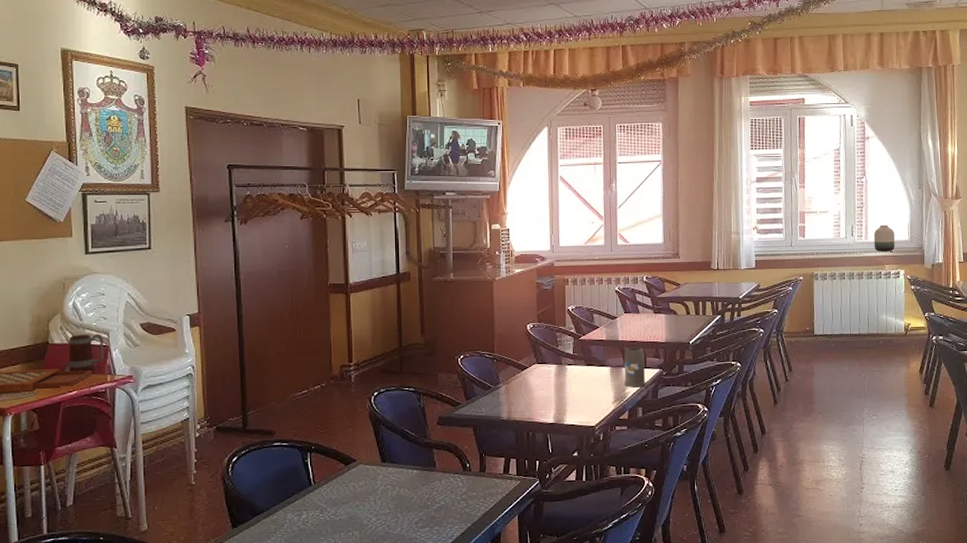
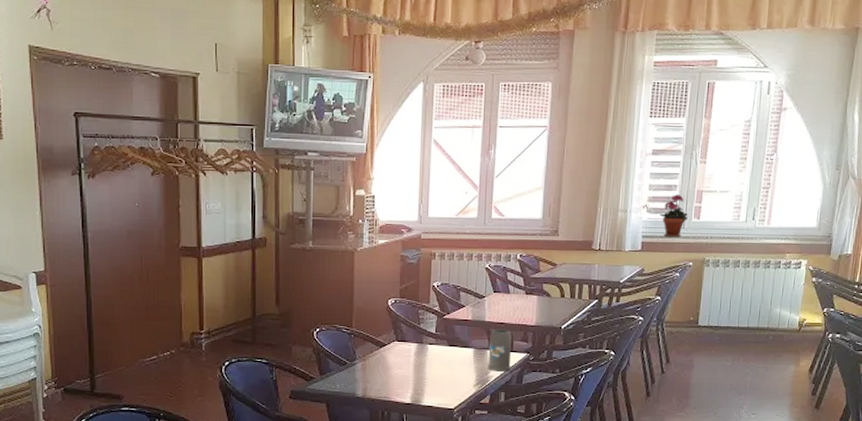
potted plant: none [769,215,794,255] -> present [660,193,688,238]
vase: present [873,225,895,253] -> none [776,209,801,240]

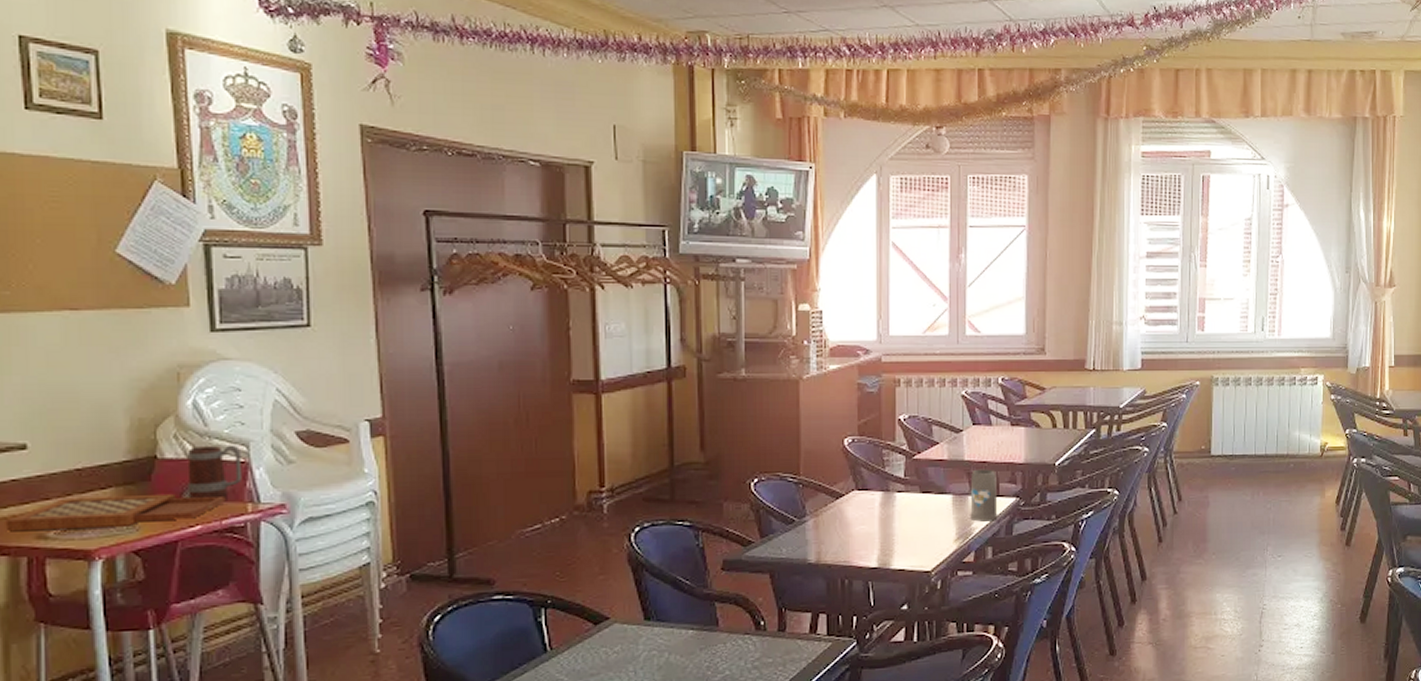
potted plant: present [660,193,688,238] -> none [1159,302,1191,353]

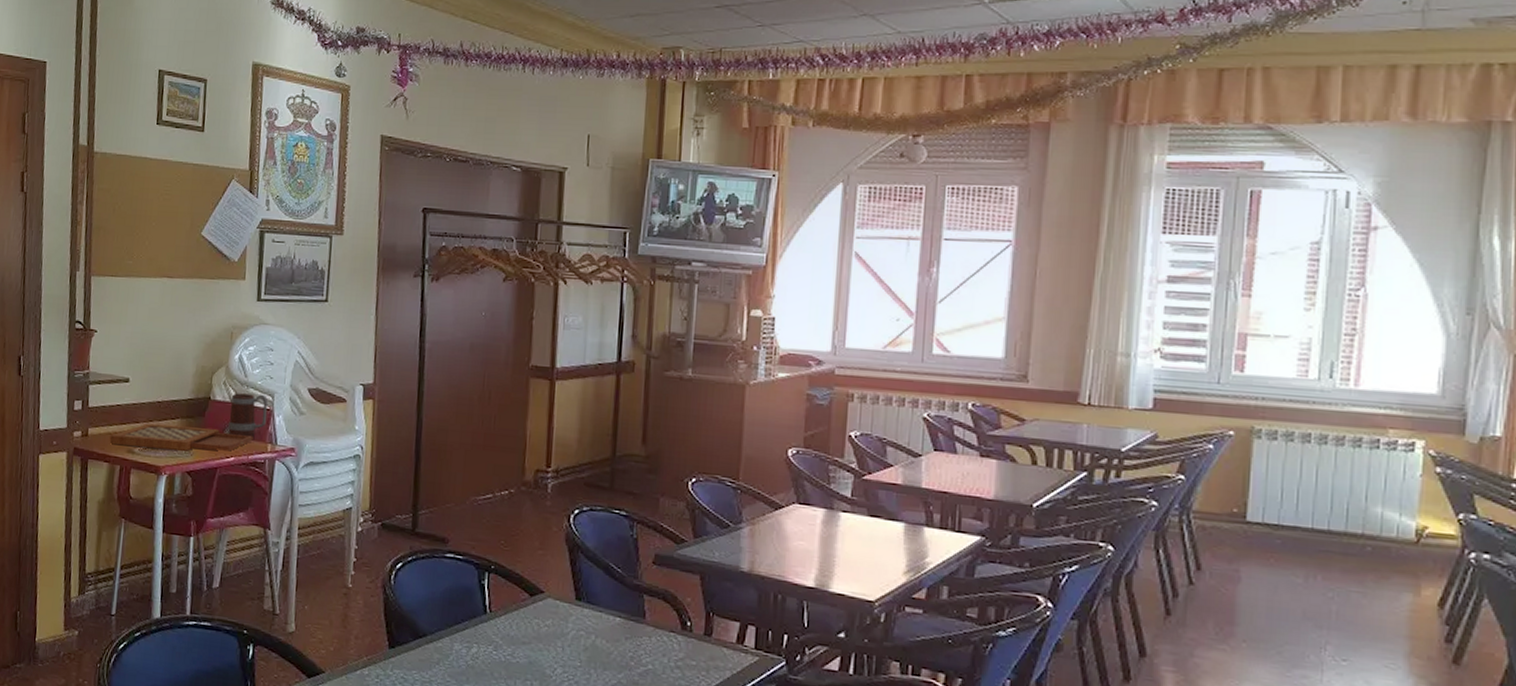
beer mug: present [970,469,998,522] -> none [924,499,960,559]

